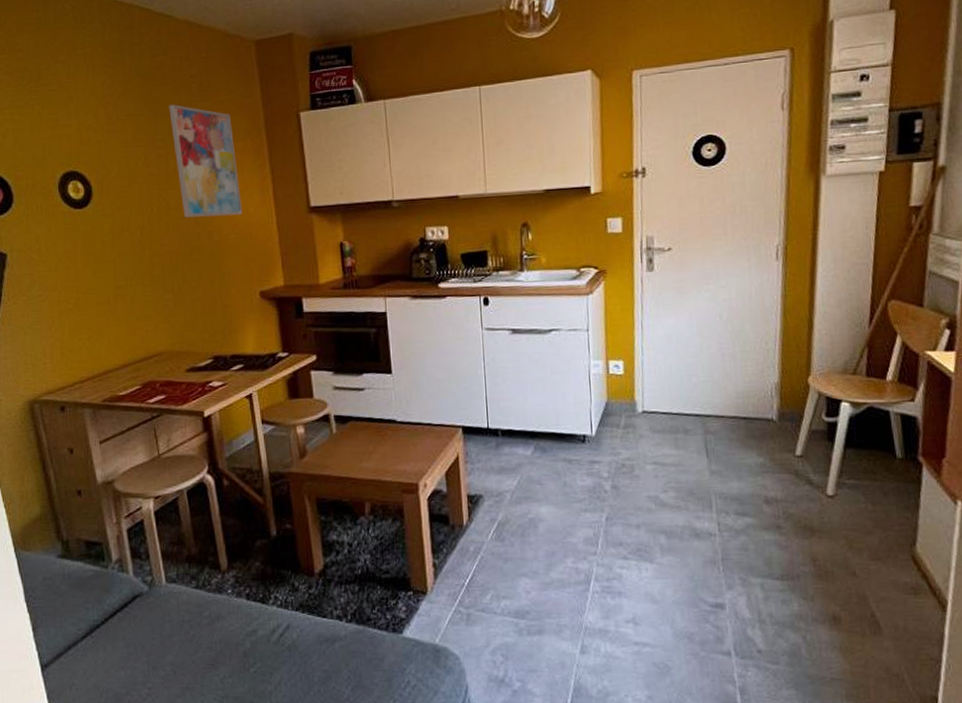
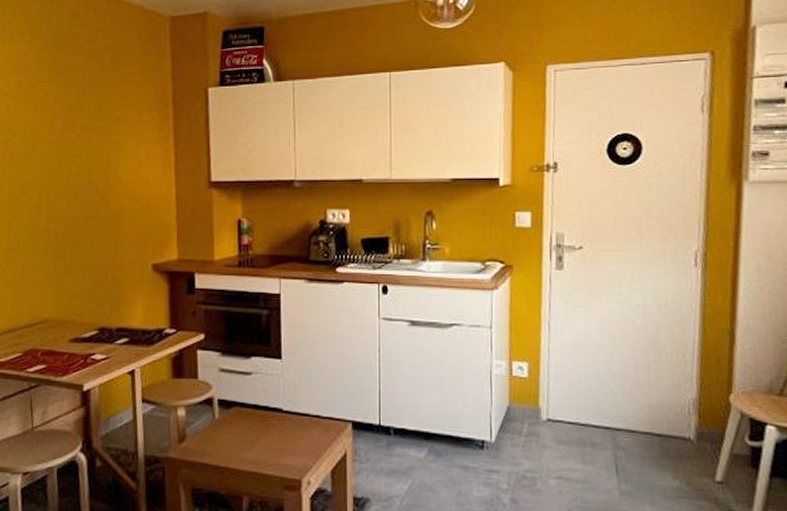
wall art: present [169,104,243,218] -> none [79,74,143,186]

